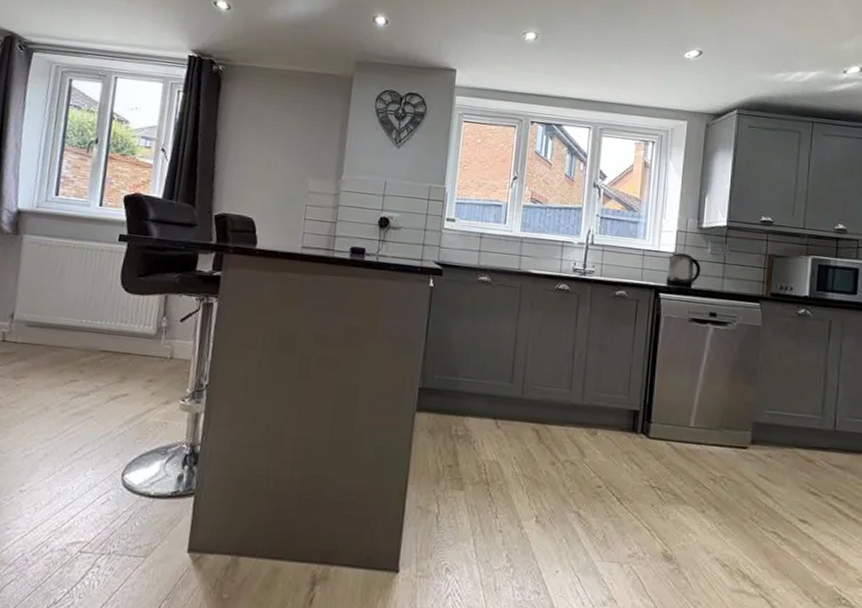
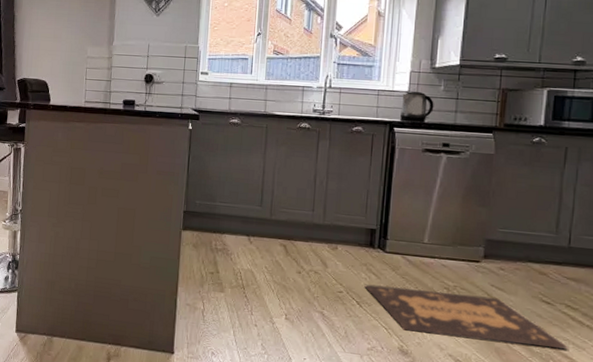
doormat: none [626,476,837,547] -> present [364,284,570,349]

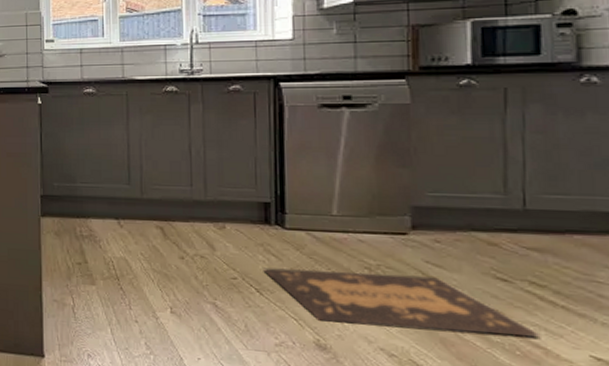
kettle: present [399,91,434,124] -> none [285,39,327,76]

